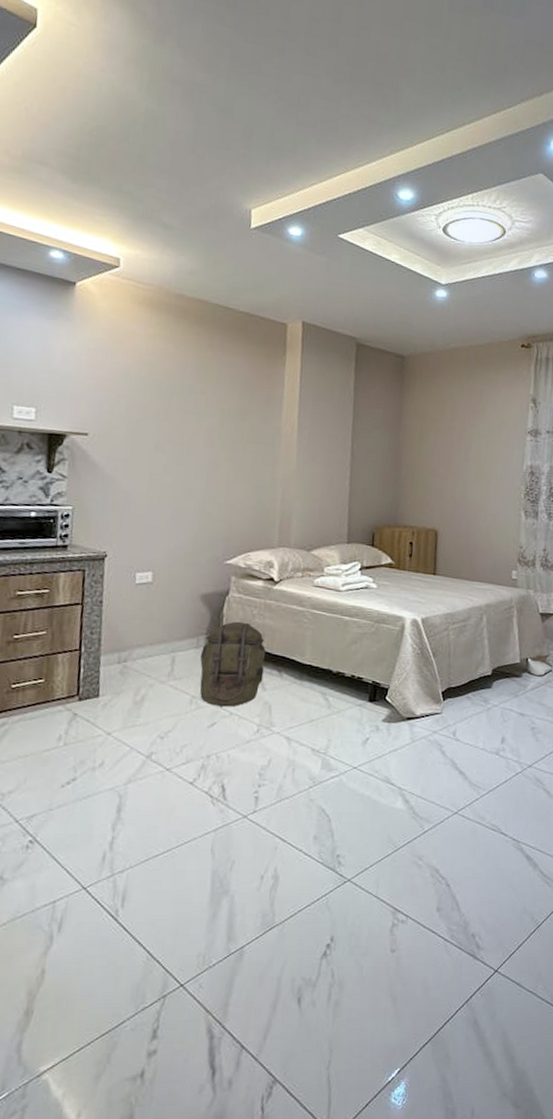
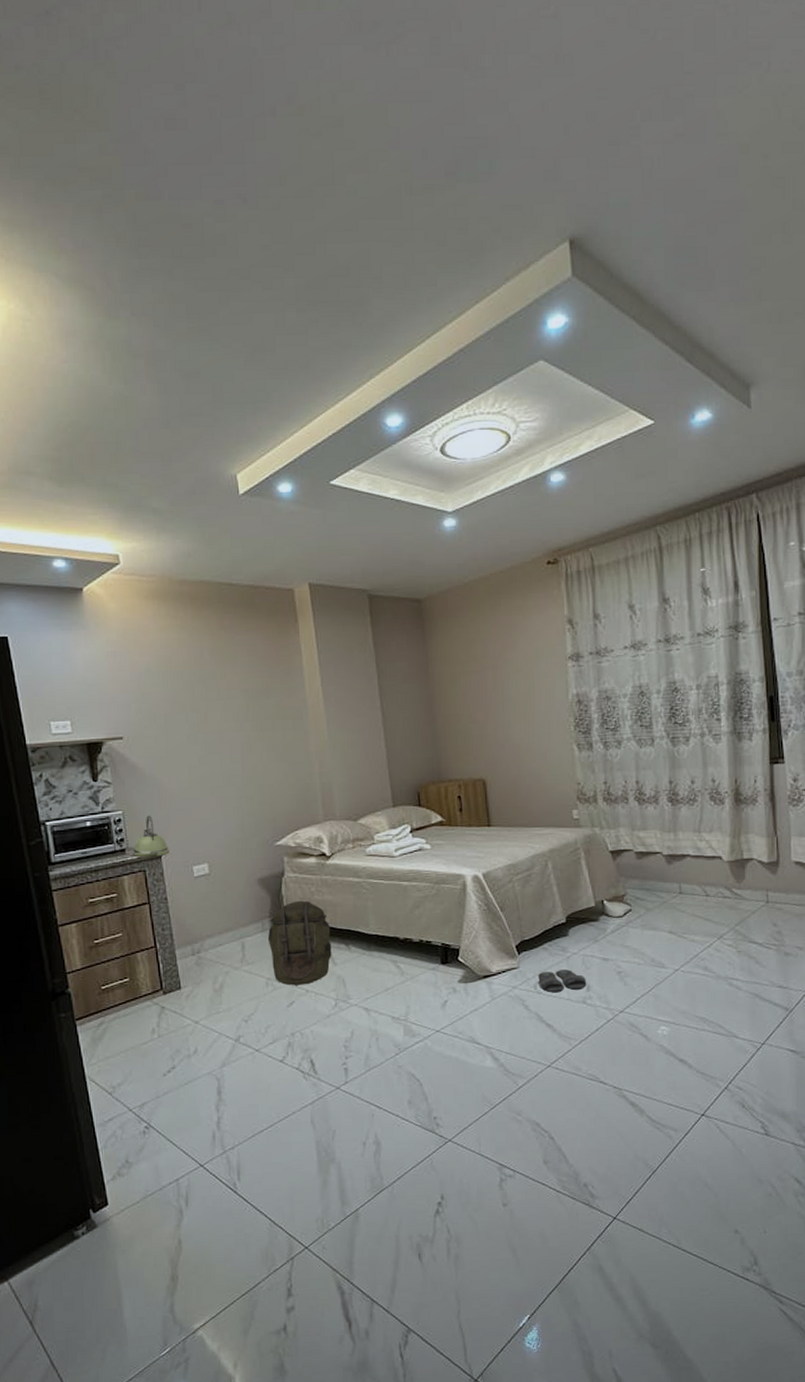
kettle: none [75,515,115,559] -> present [133,815,169,859]
slippers: none [457,720,502,742] -> present [537,969,586,993]

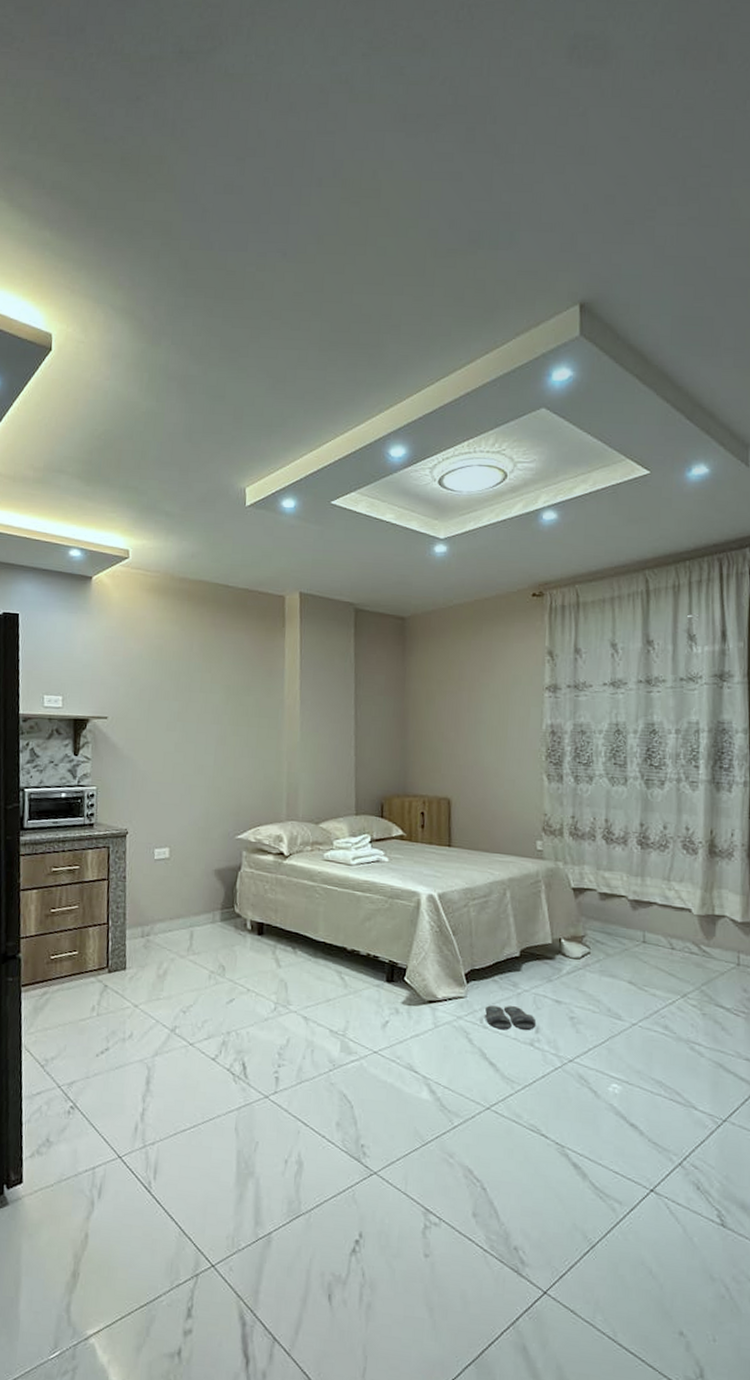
kettle: present [133,815,169,859] -> none [100,794,135,836]
backpack: present [267,900,332,986] -> none [216,896,280,984]

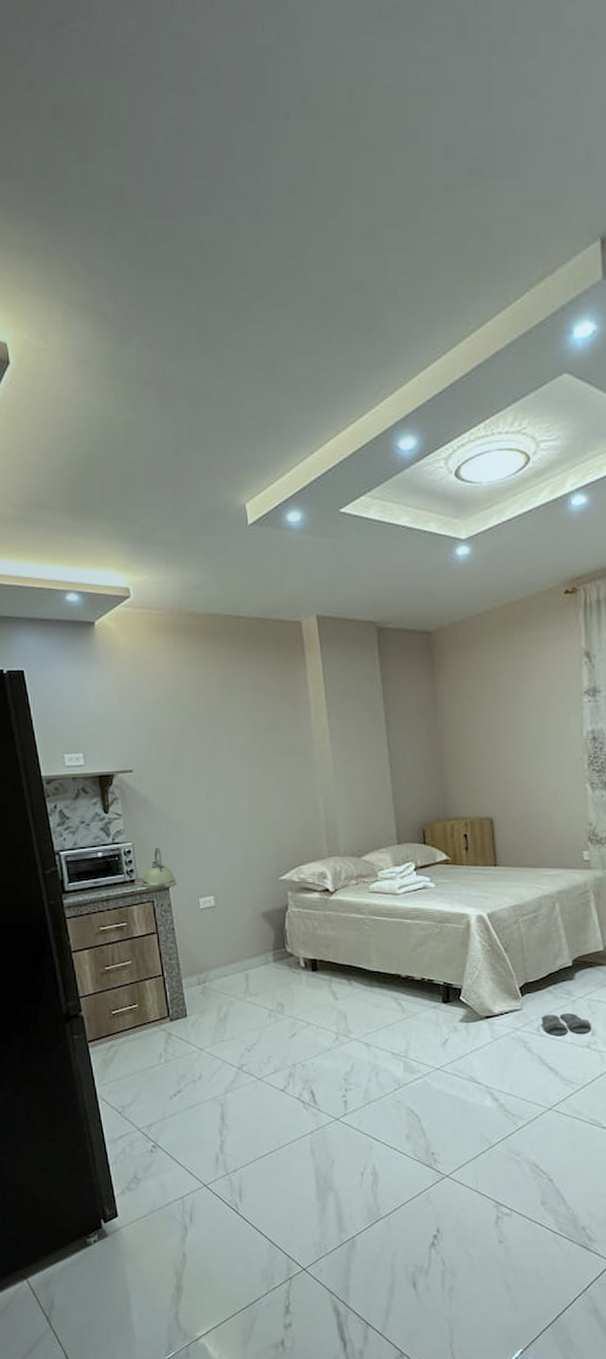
kettle: none [100,794,135,836] -> present [142,847,176,890]

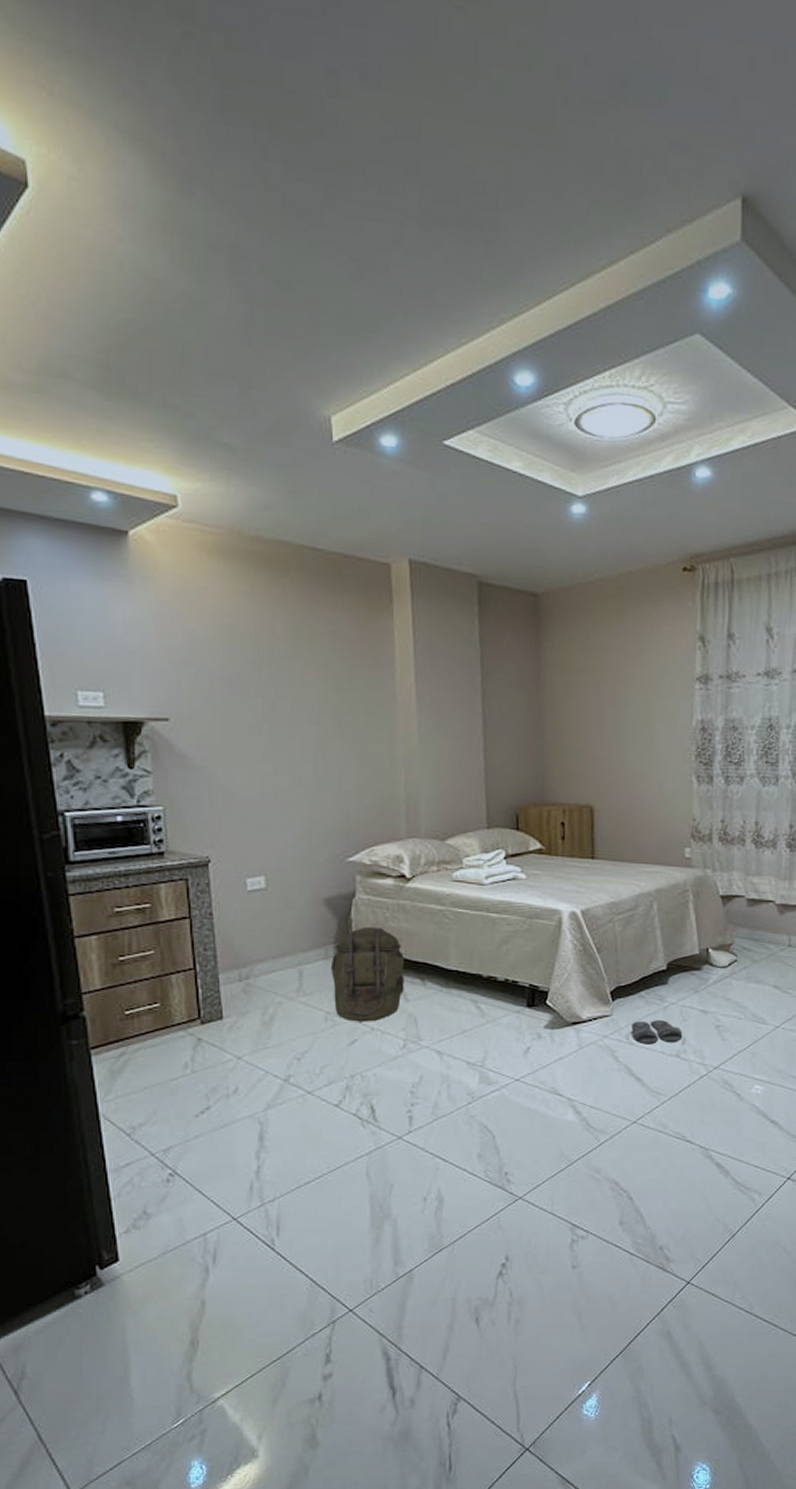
kettle: present [142,847,176,890] -> none [174,814,218,866]
backpack: none [270,935,334,1018] -> present [330,926,405,1022]

